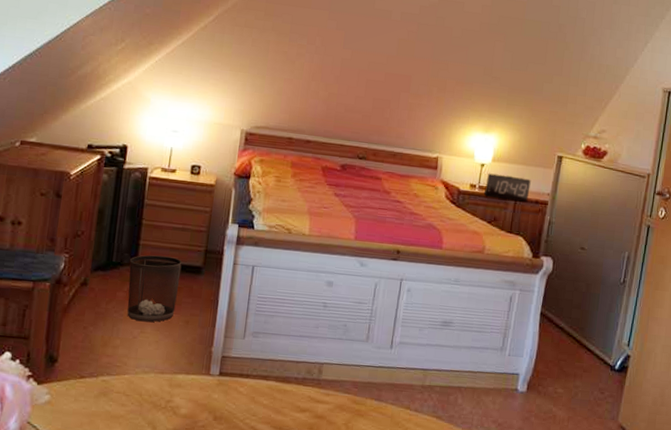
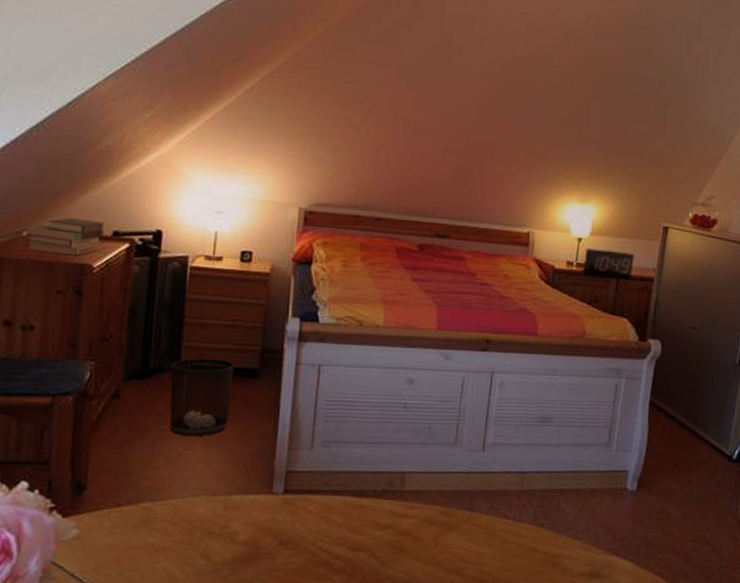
books: none [19,132,81,165] -> present [27,218,104,256]

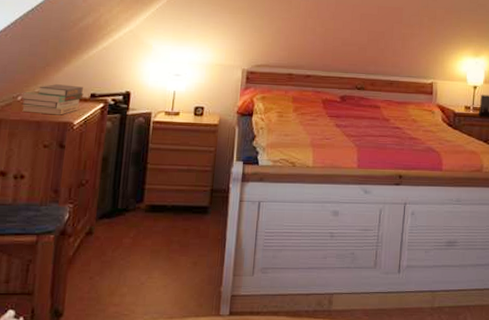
waste bin: present [170,358,234,437] -> none [134,198,188,267]

